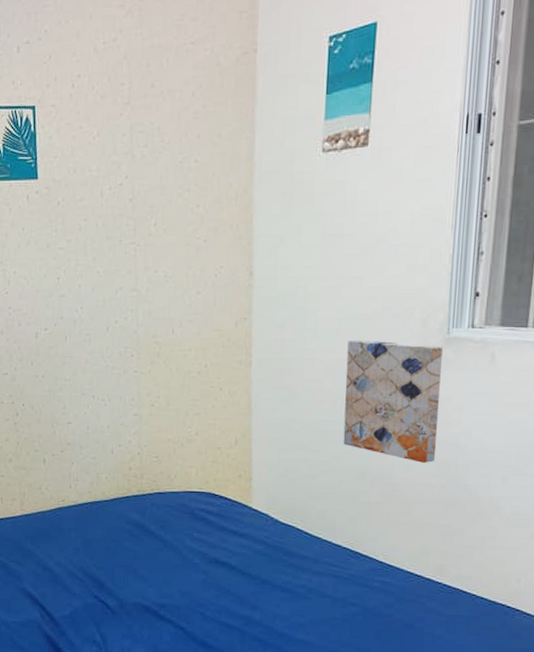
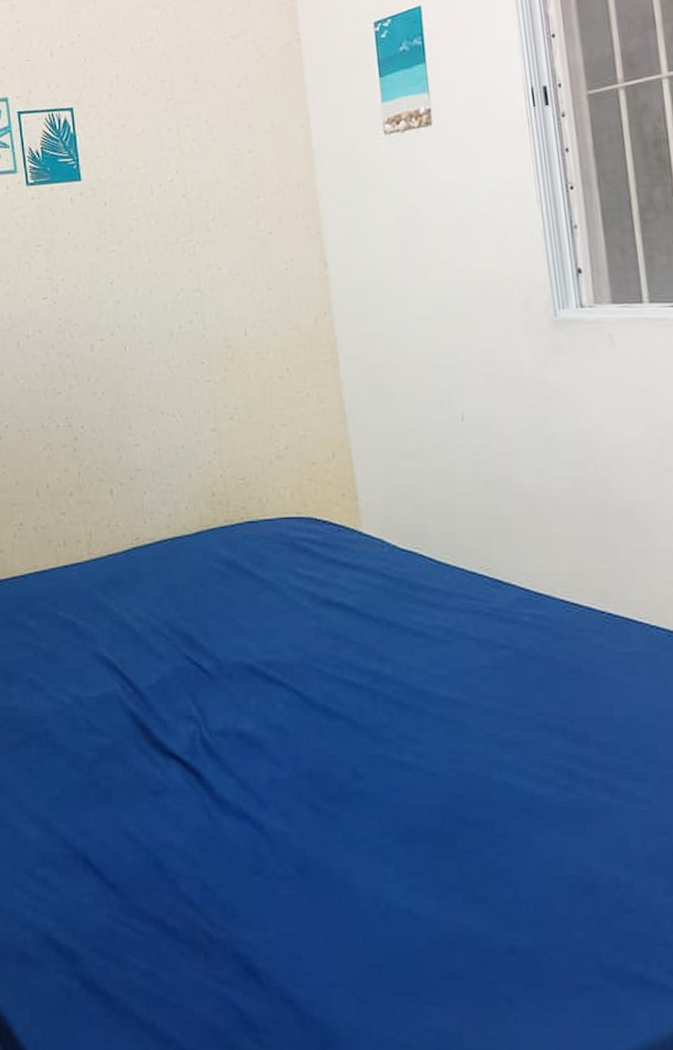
wall art: present [343,340,443,463] -> none [444,328,569,465]

